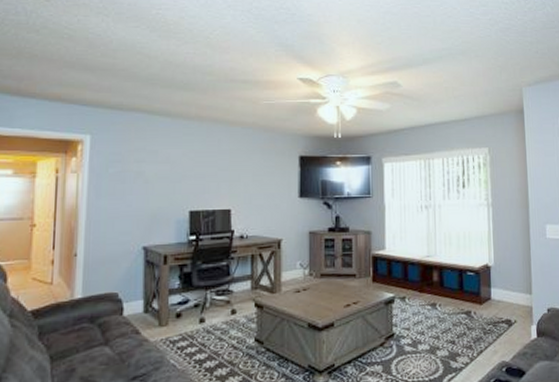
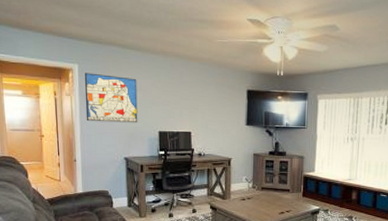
wall art: none [95,144,164,204] -> present [84,73,138,123]

